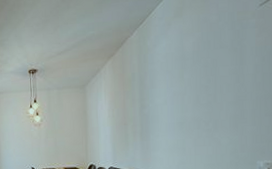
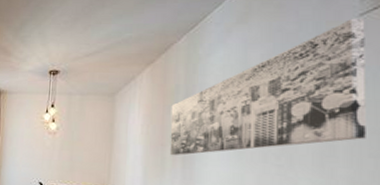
wall art: none [129,7,264,132] -> present [169,18,366,156]

